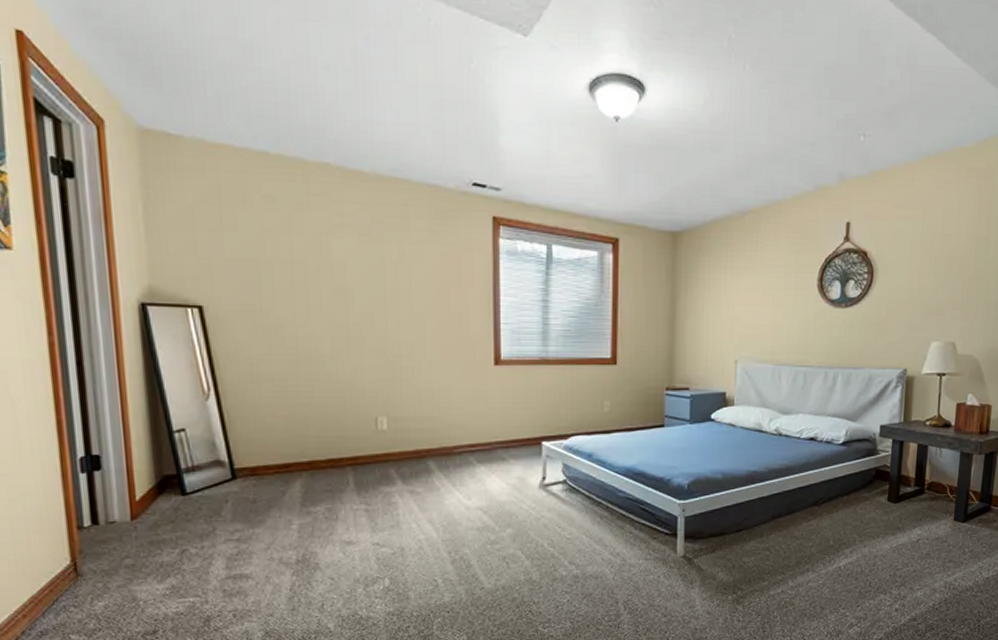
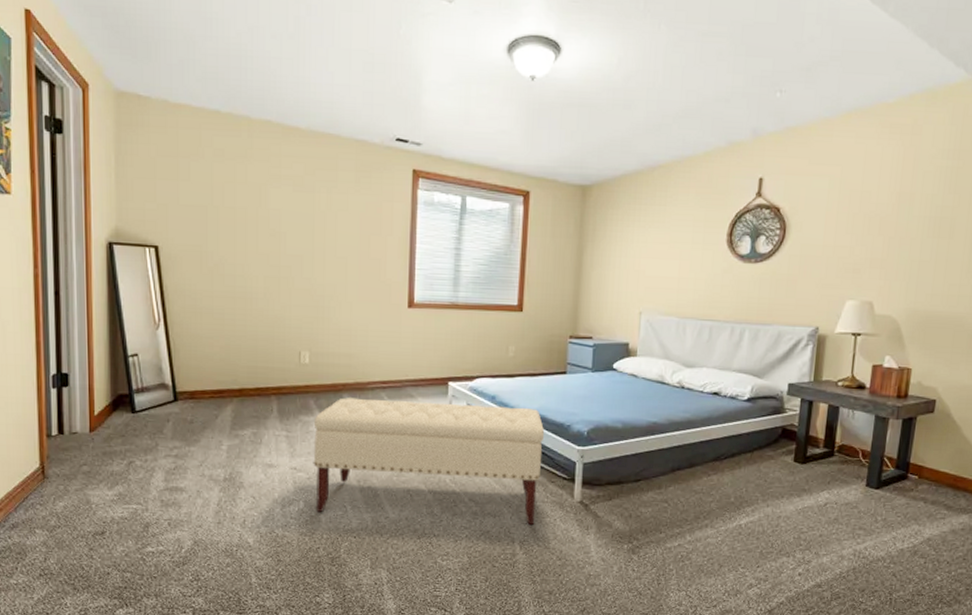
bench: none [396,463,645,588] -> present [313,397,545,526]

